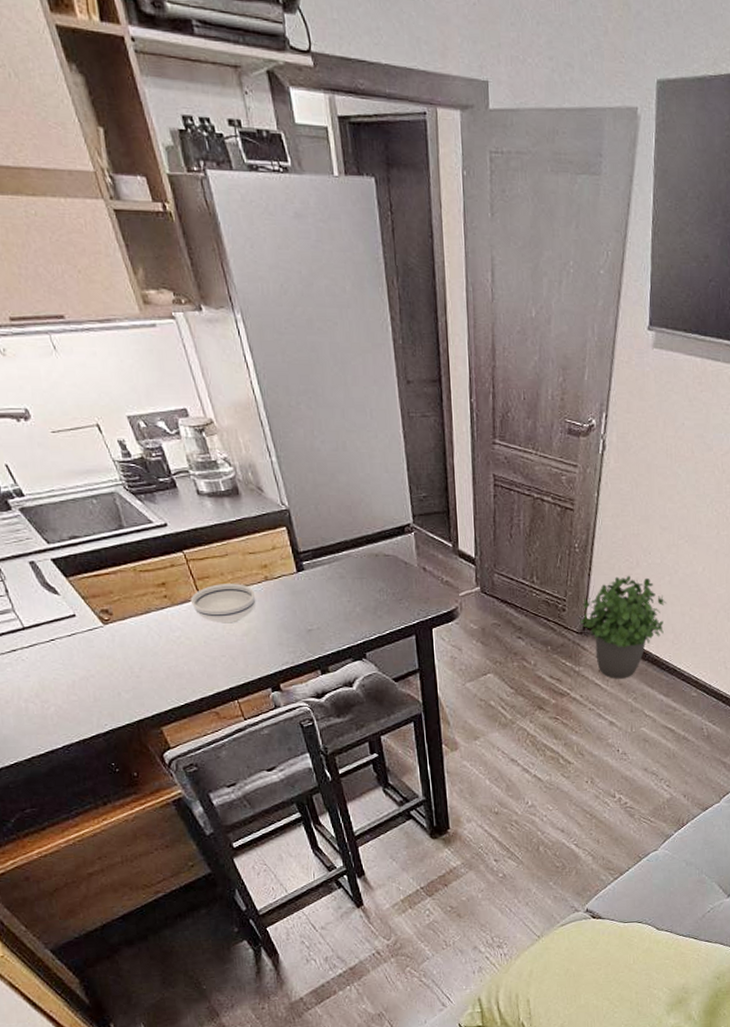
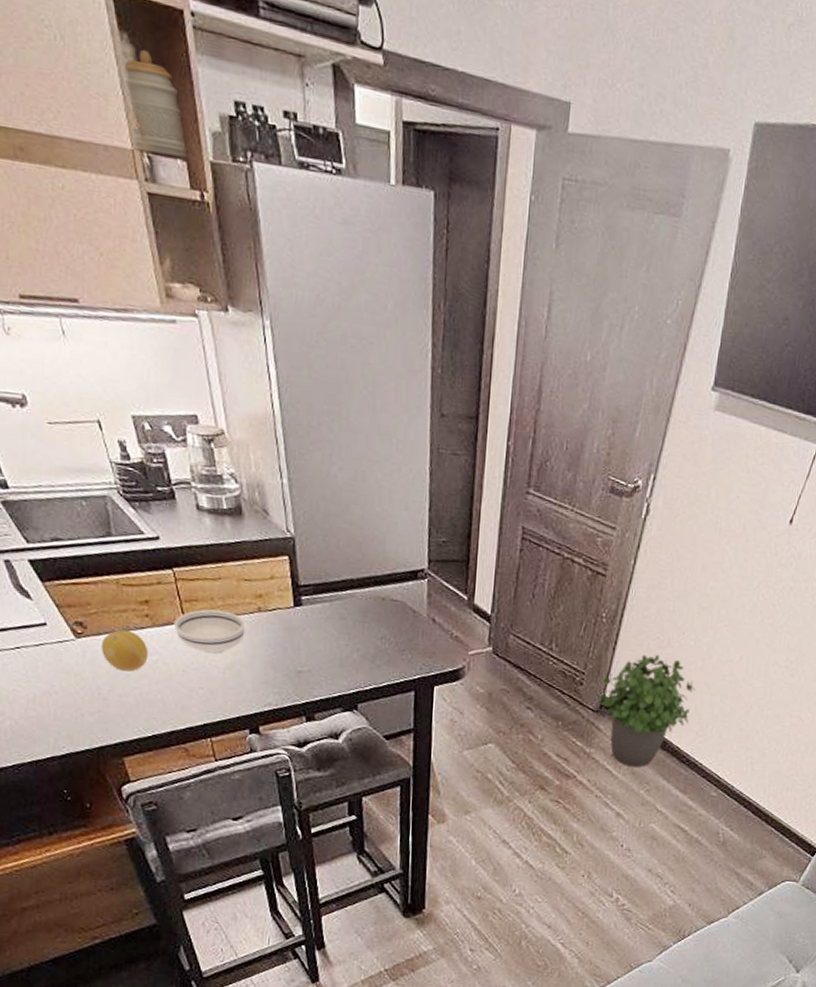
jar: none [75,77,146,175] -> present [122,49,188,160]
fruit: none [127,612,172,649] -> present [101,629,149,672]

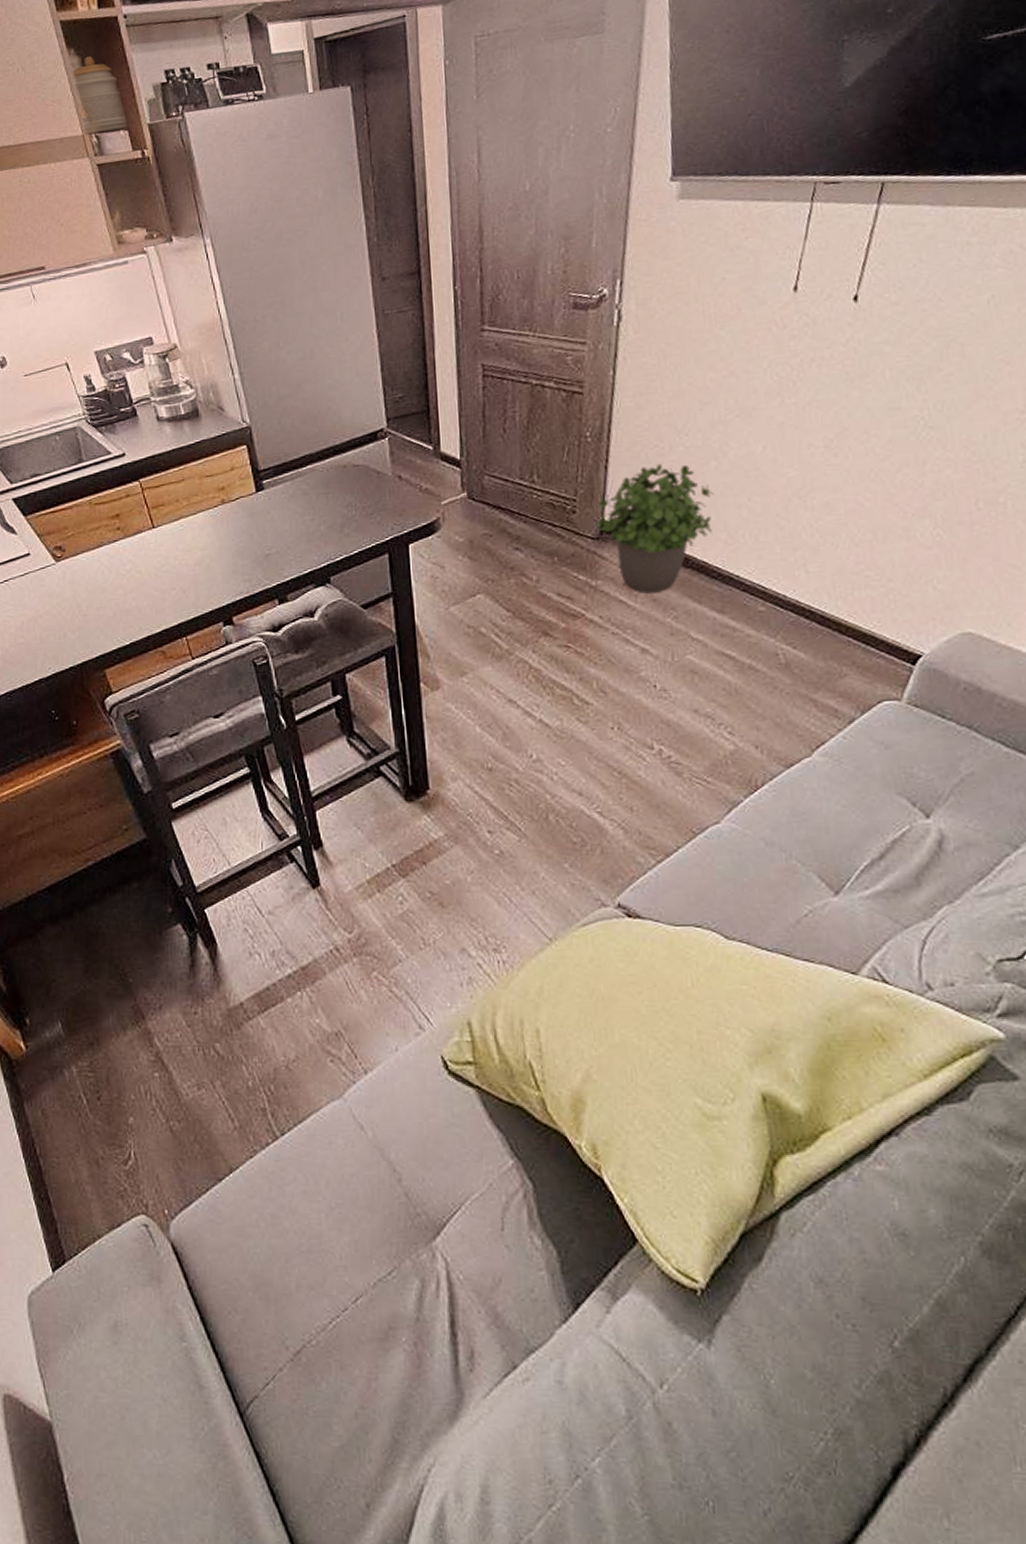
fruit: present [101,629,149,672] -> none [78,545,122,585]
bowl: present [173,609,245,654] -> none [143,509,211,554]

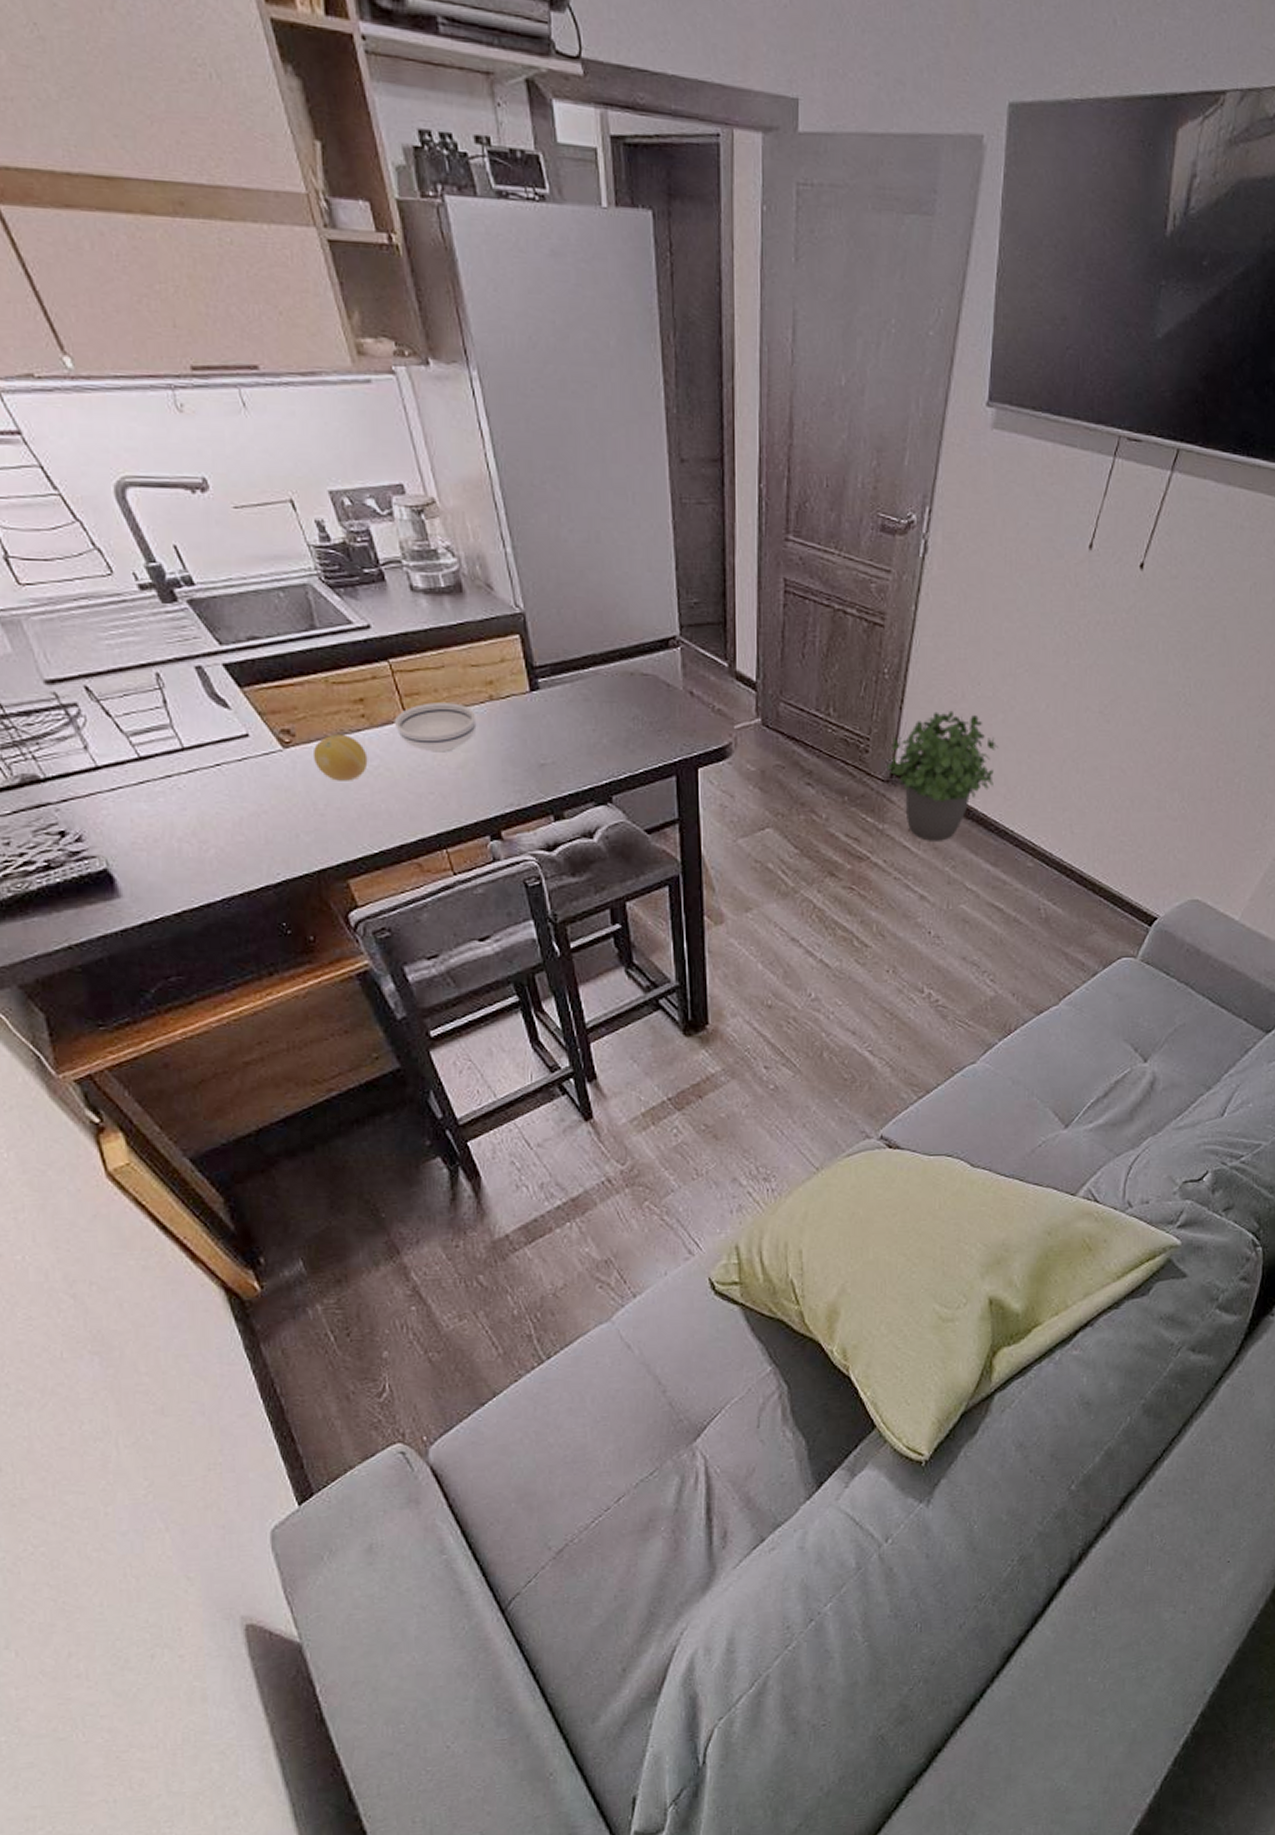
jar: present [71,55,129,136] -> none [289,81,370,200]
fruit: none [78,545,122,585] -> present [312,734,368,781]
bowl: none [143,509,211,554] -> present [394,702,477,753]

